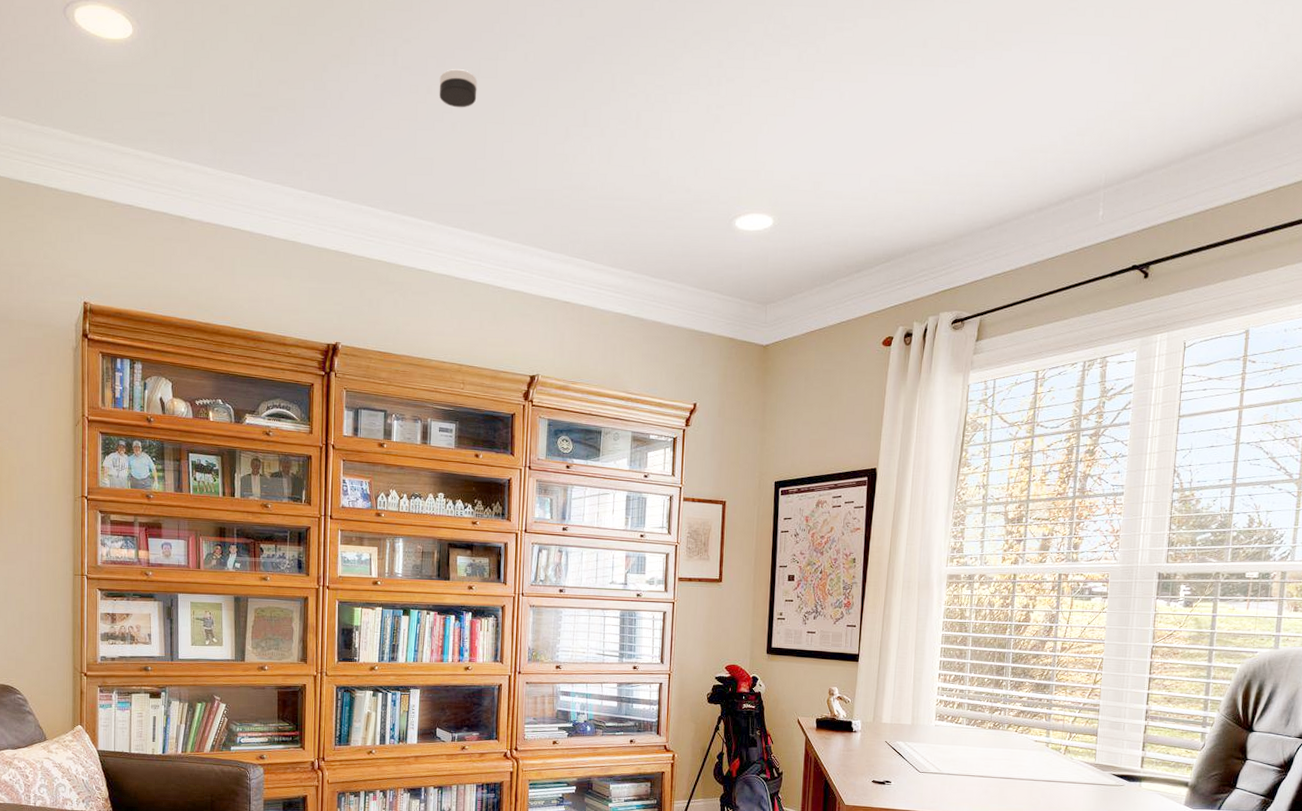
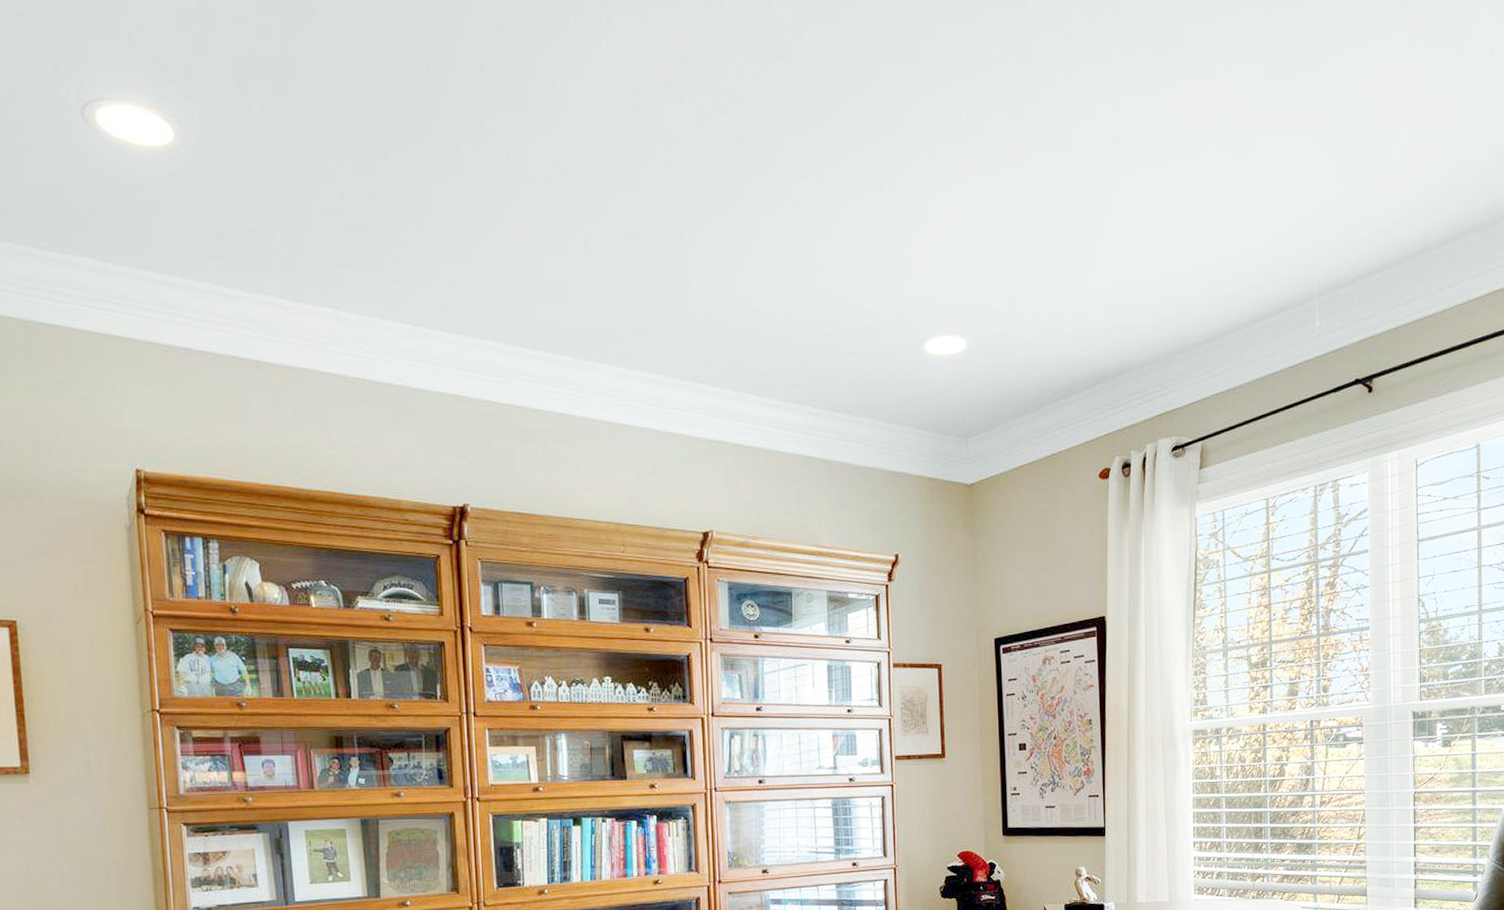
smoke detector: present [439,69,478,108] -> none [564,177,612,222]

